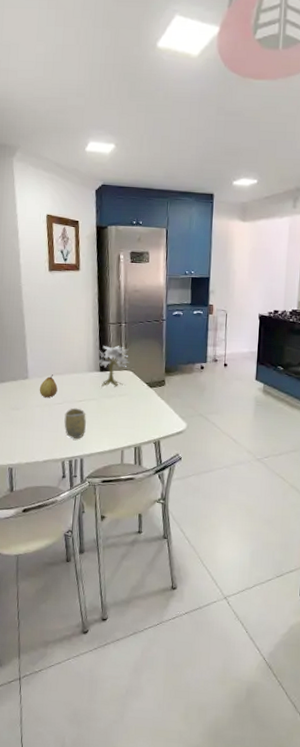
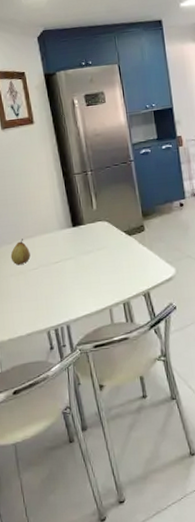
cup: present [64,408,86,439] -> none [42,270,67,305]
bonsai tree: present [96,346,130,389] -> none [67,196,103,245]

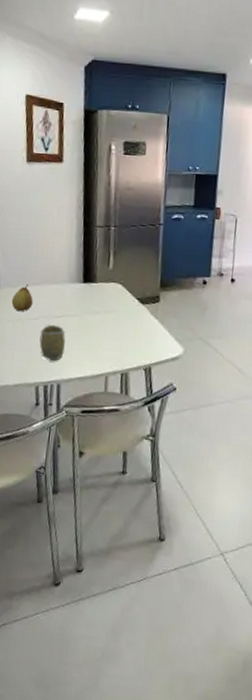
cup: none [42,270,67,305] -> present [39,324,66,361]

